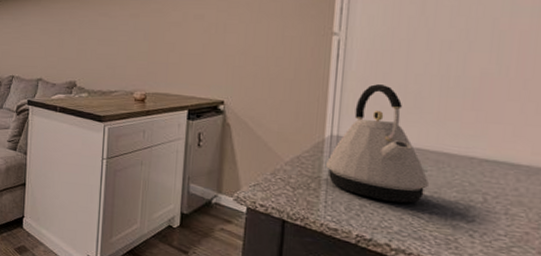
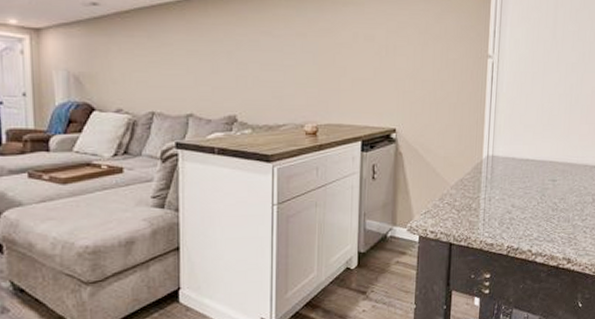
kettle: present [326,84,429,203] -> none [484,105,558,212]

